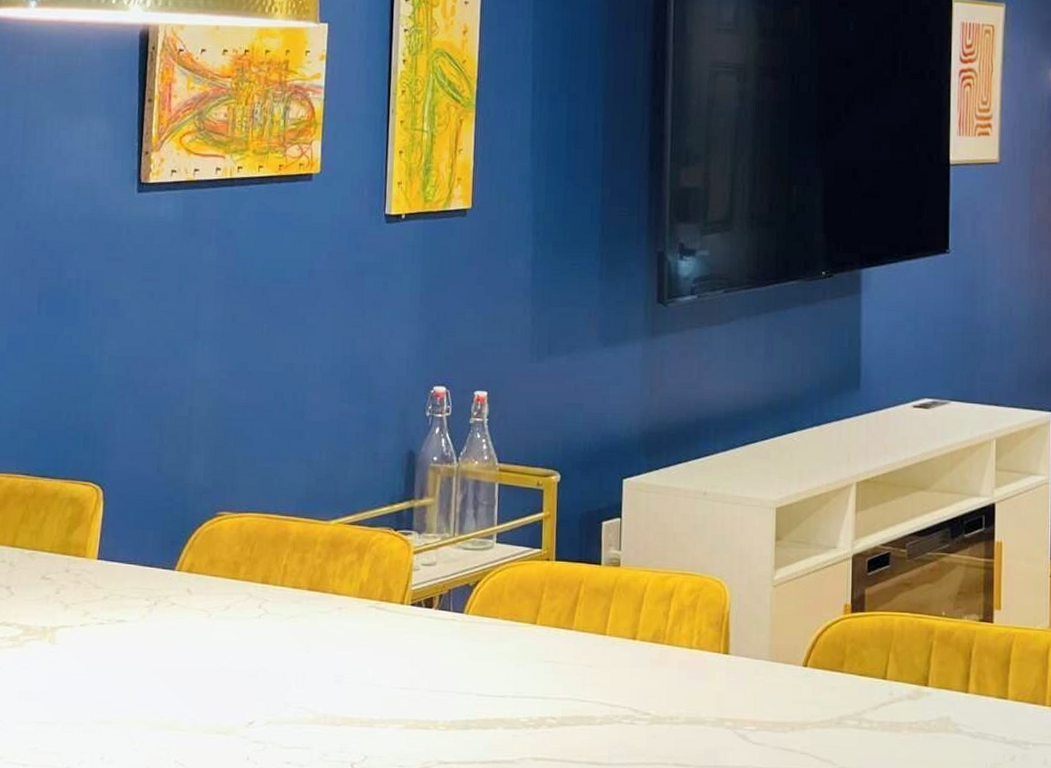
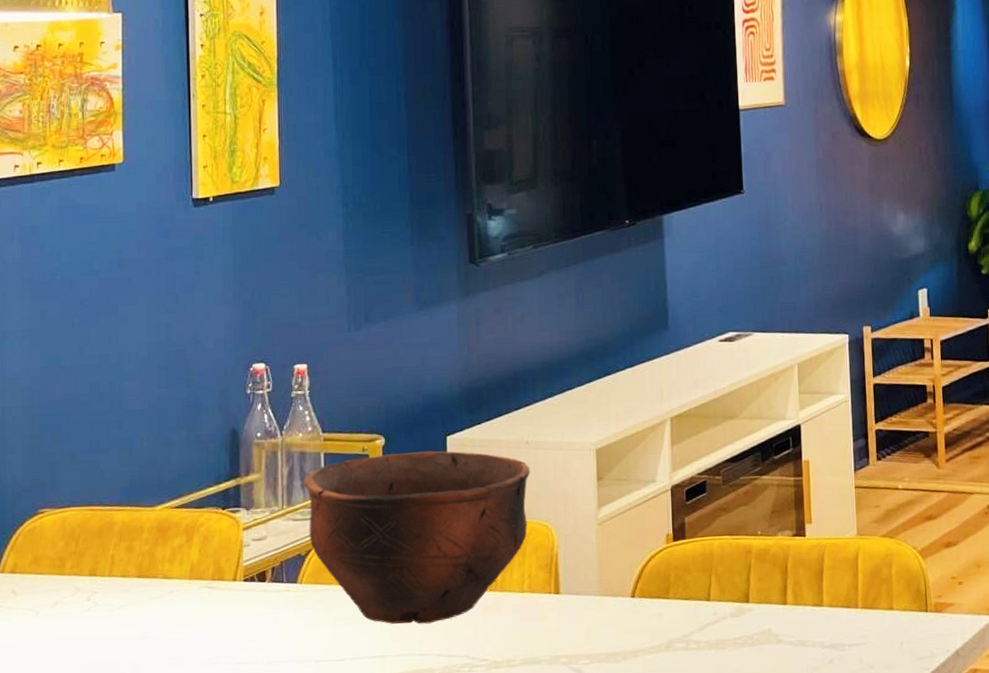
bowl: none [476,491,707,670] -> present [303,451,530,624]

